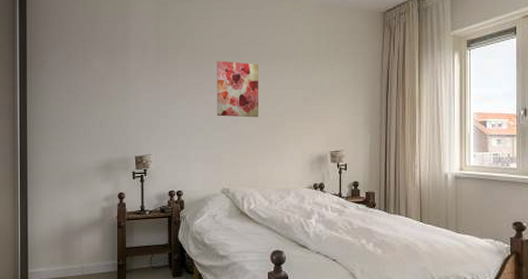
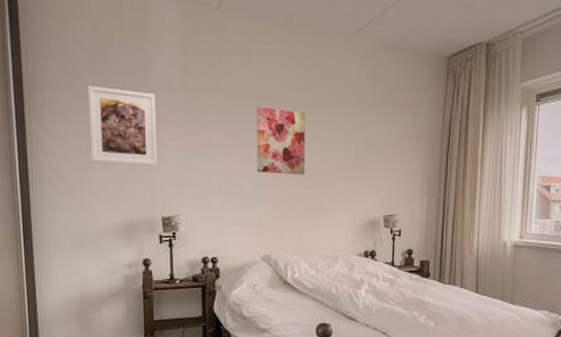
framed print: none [77,49,133,114] -> present [87,85,158,167]

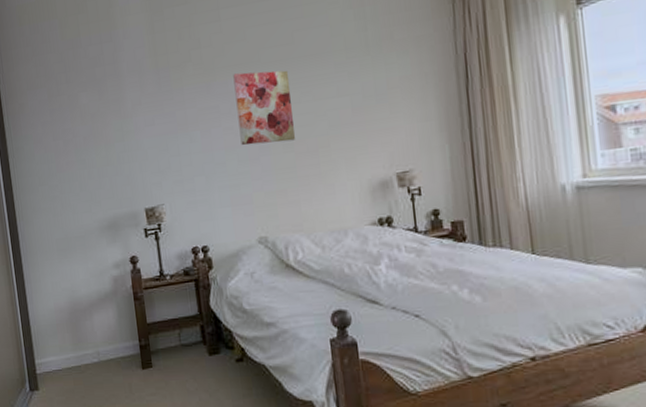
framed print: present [87,85,158,167] -> none [60,80,136,161]

